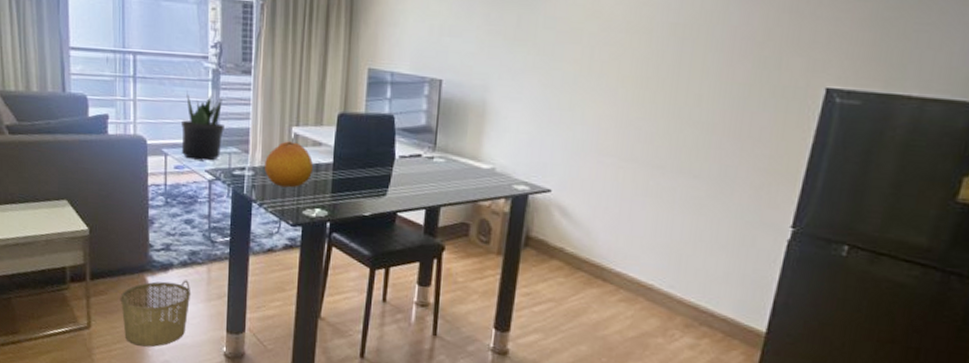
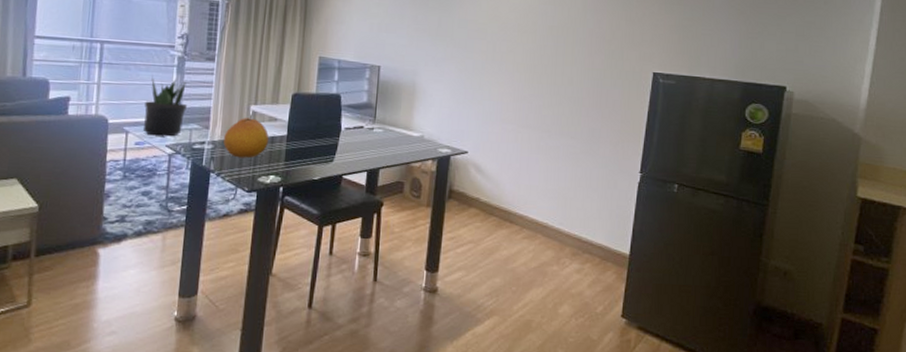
basket: present [120,280,191,347] -> none [66,249,144,320]

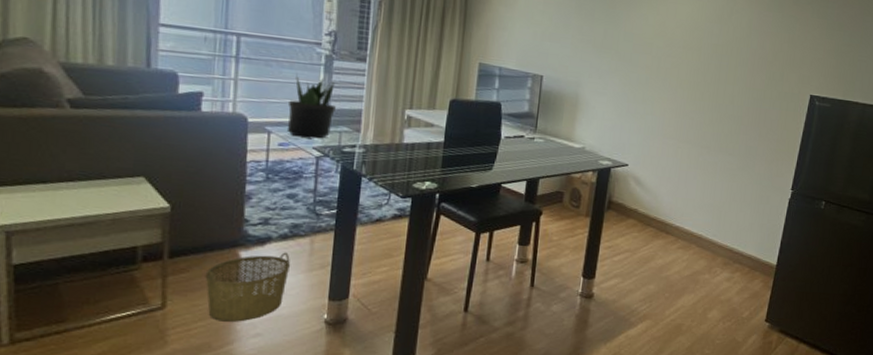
basket: none [66,249,144,320] -> present [205,252,291,322]
fruit: present [224,117,269,158] -> none [376,122,425,164]

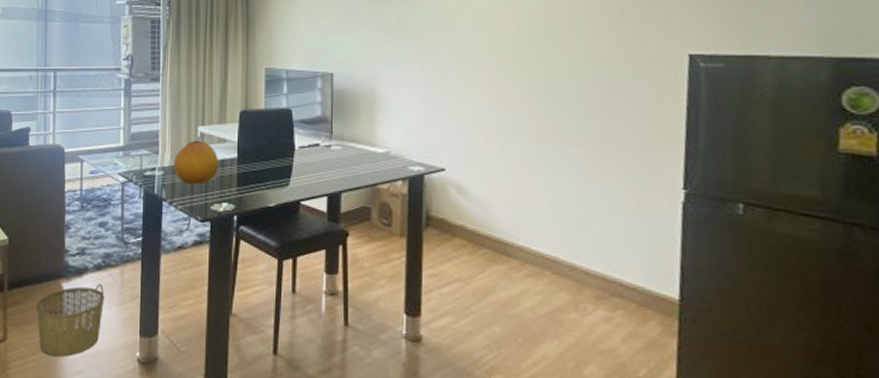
planter: present [286,74,336,138] -> none [96,102,136,164]
fruit: none [376,122,425,164] -> present [174,140,219,185]

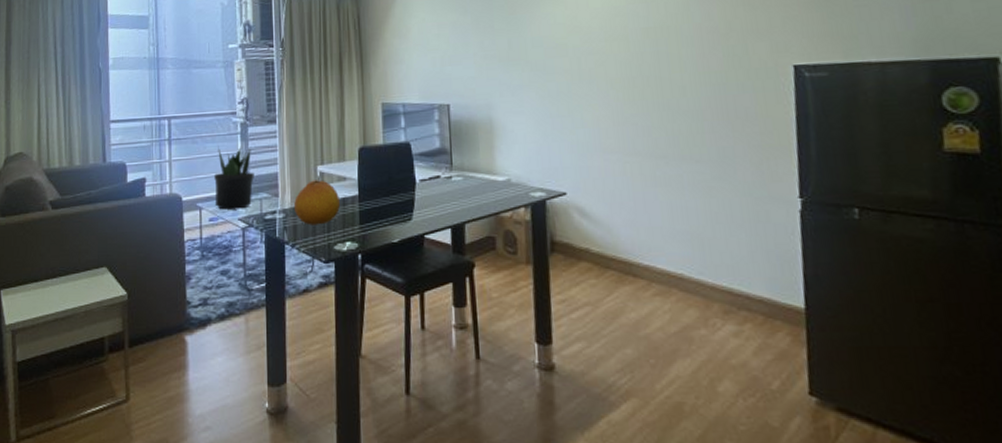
basket: present [36,283,105,357] -> none [159,334,230,414]
planter: none [96,102,136,164] -> present [214,146,254,210]

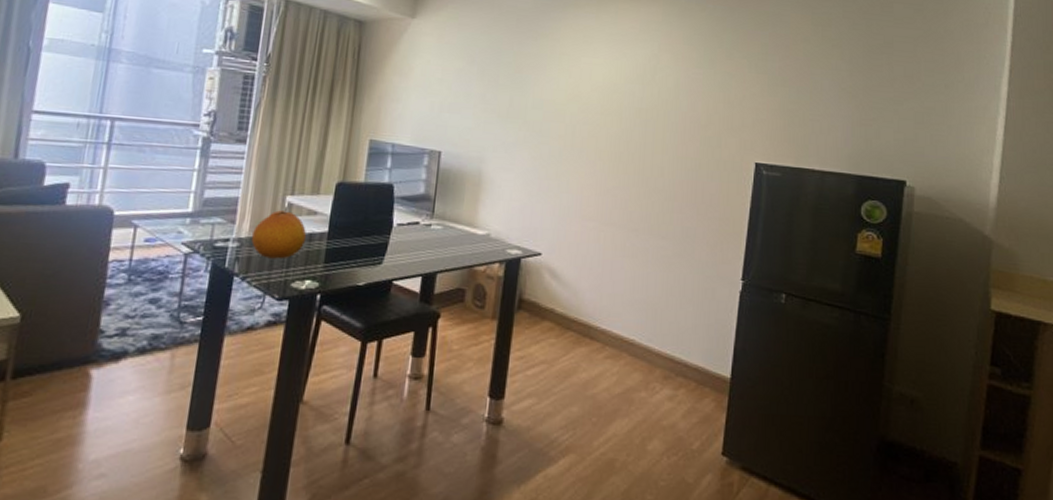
planter: present [214,146,254,210] -> none [154,160,211,232]

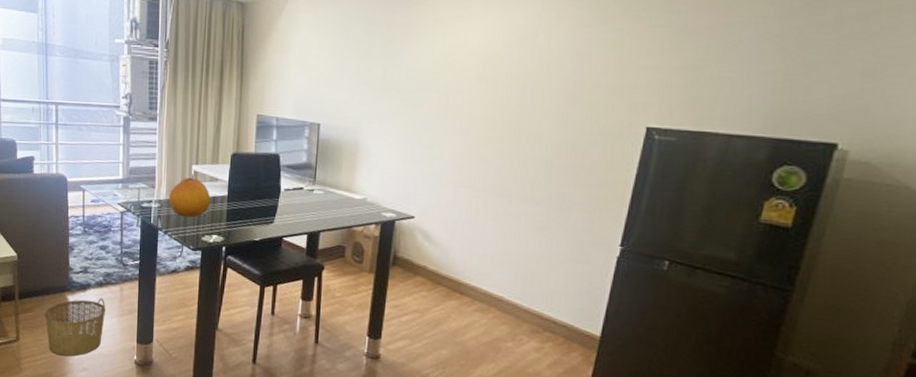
basket: none [48,370,147,459] -> present [44,298,106,357]

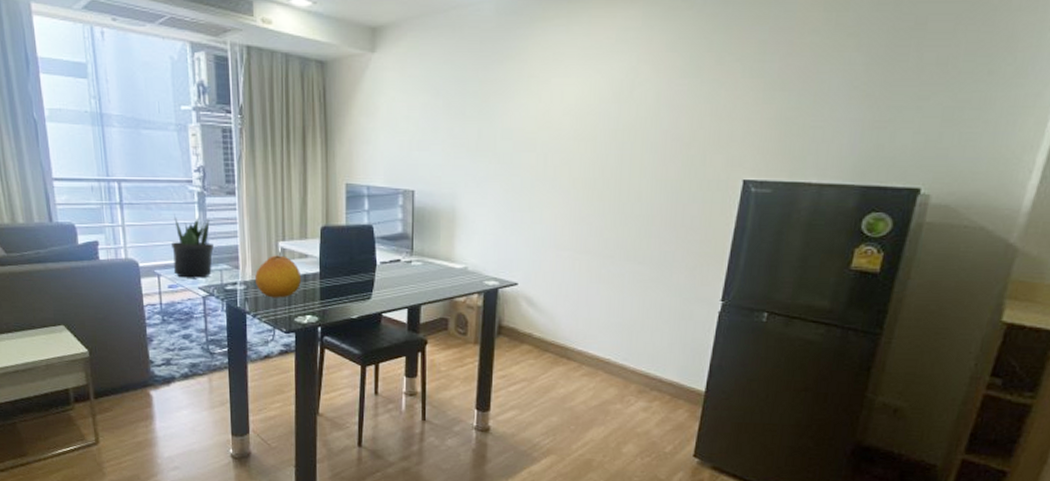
basket: present [44,298,106,357] -> none [125,391,195,456]
planter: none [97,137,134,195] -> present [171,215,214,278]

